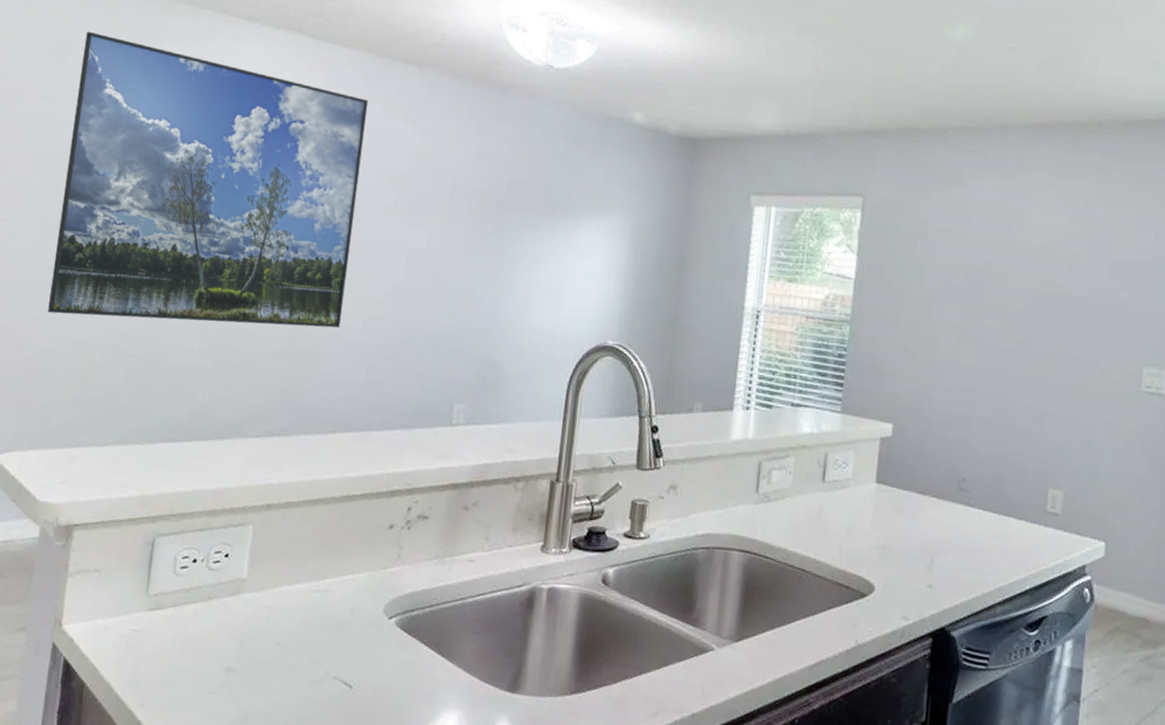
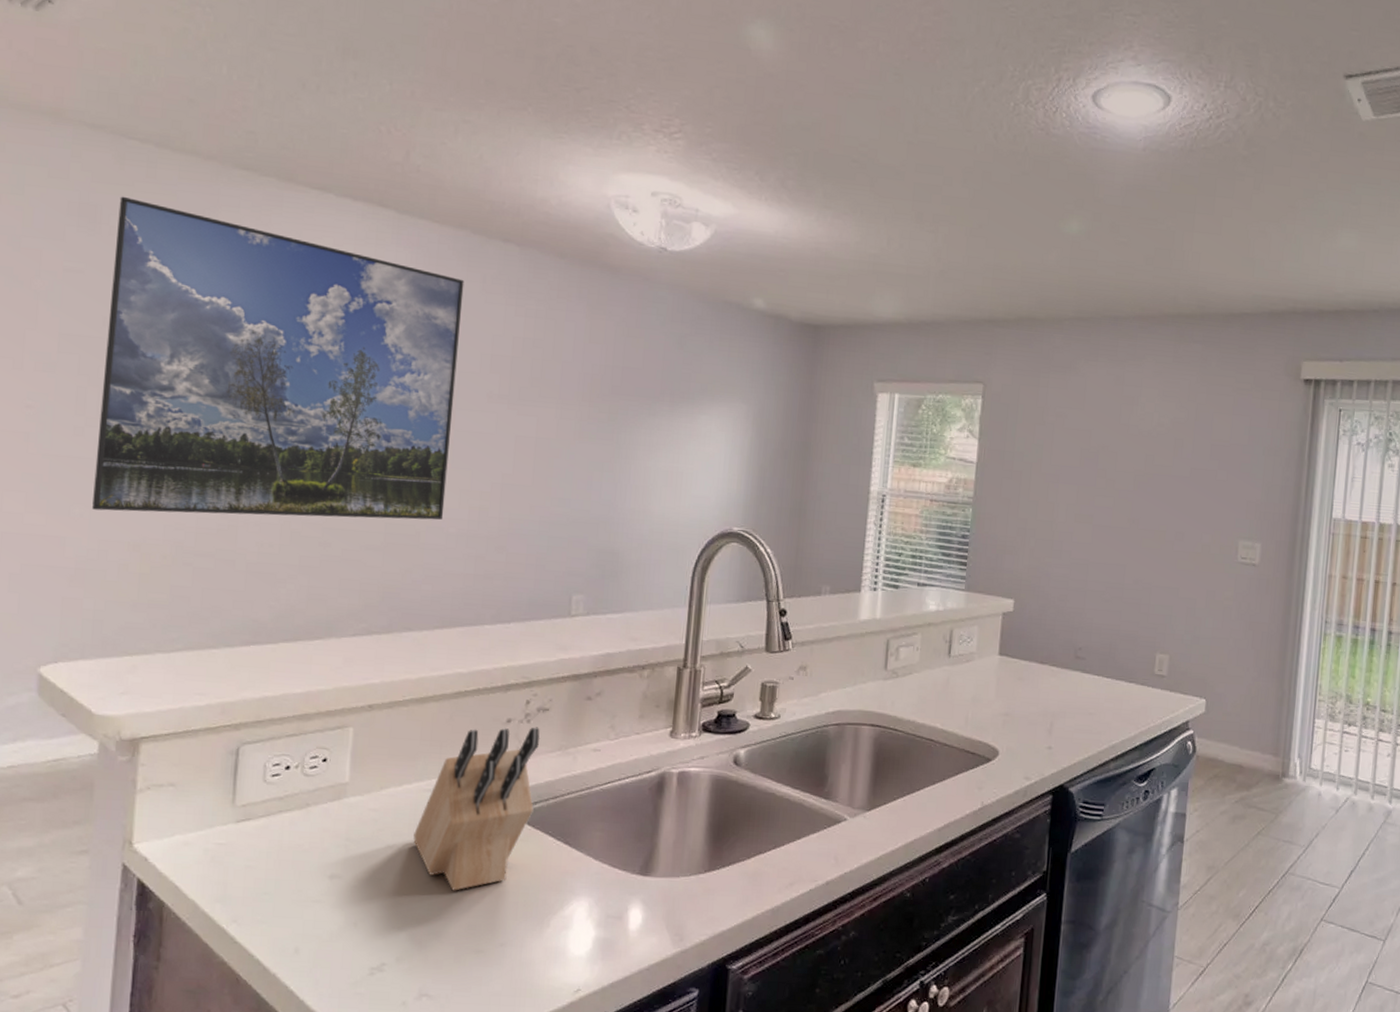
knife block: none [300,533,420,693] -> present [413,727,541,891]

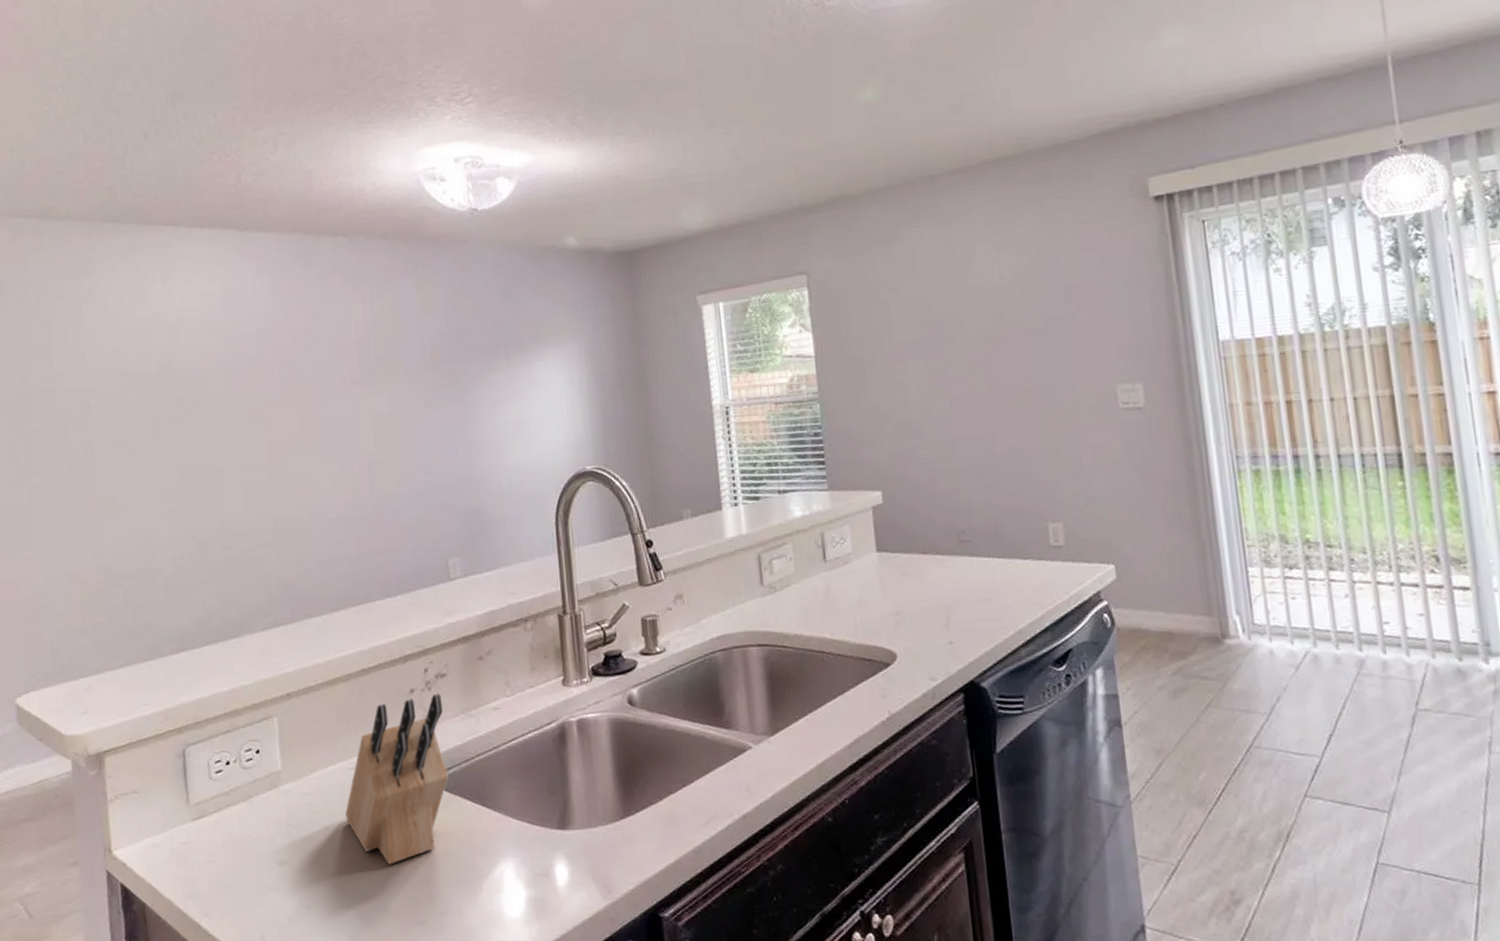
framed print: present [92,196,465,520] -> none [18,268,322,550]

